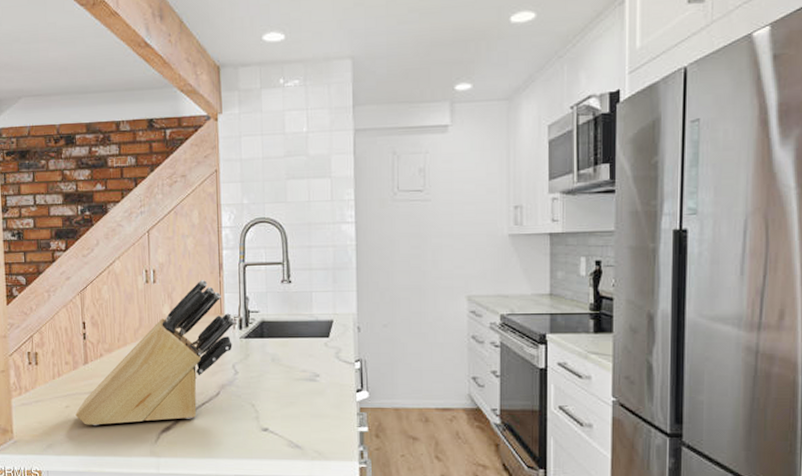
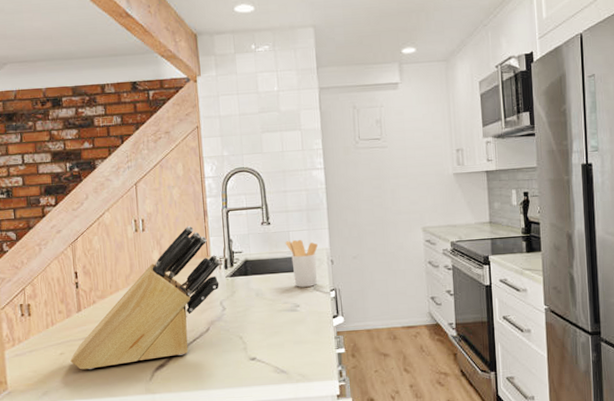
utensil holder: none [306,301,343,355] -> present [285,239,318,287]

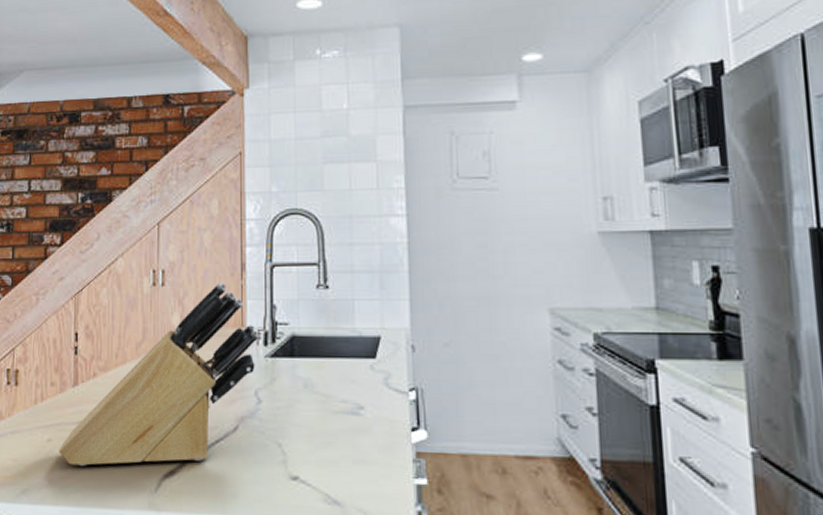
utensil holder: present [285,239,318,287] -> none [347,312,393,381]

